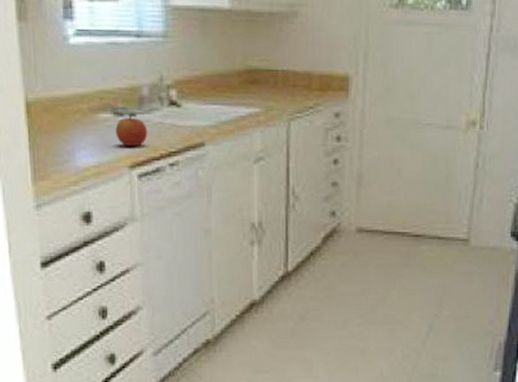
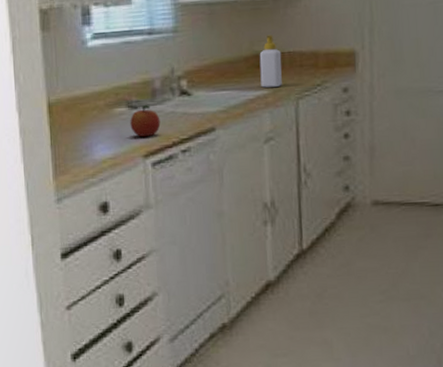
soap bottle: none [252,50,275,105] -> present [259,34,282,88]

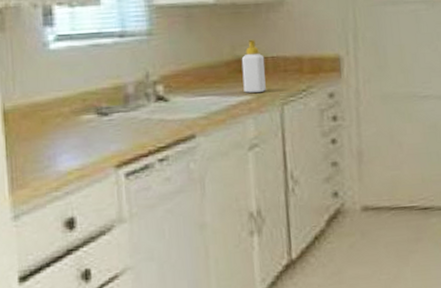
fruit: present [130,104,161,137] -> none [99,110,135,146]

